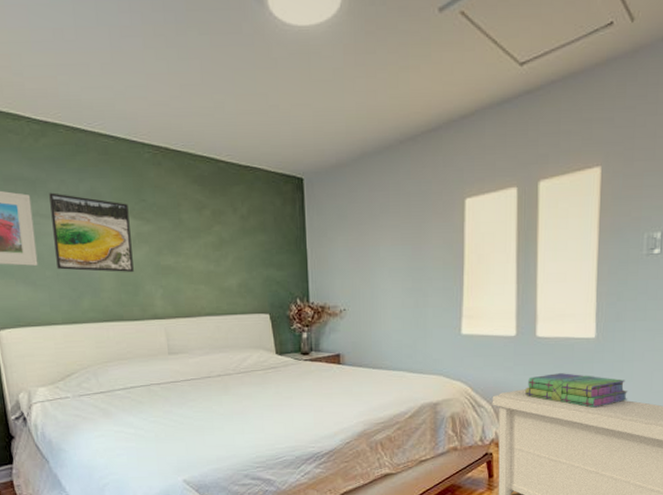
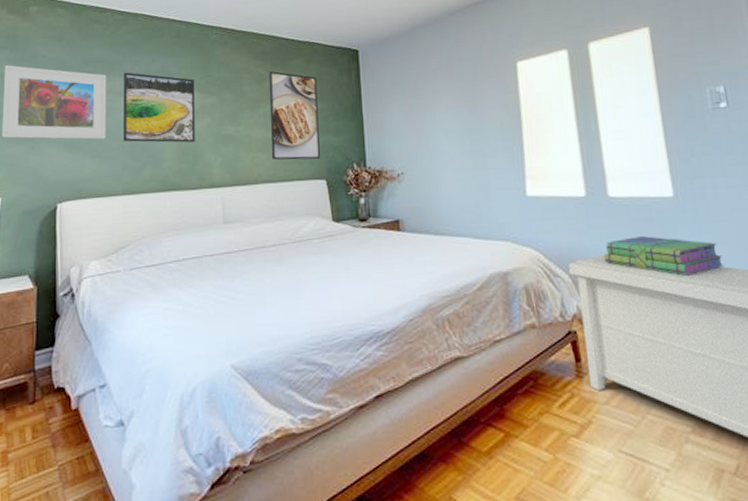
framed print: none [208,198,263,294] -> present [268,71,320,160]

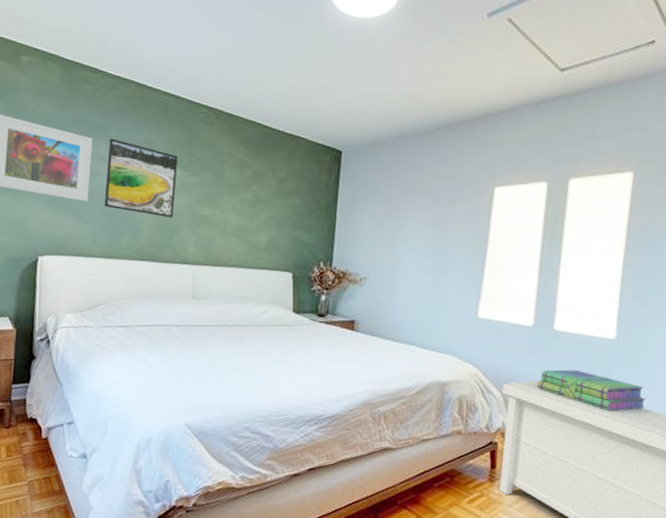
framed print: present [268,71,320,160] -> none [243,160,297,252]

